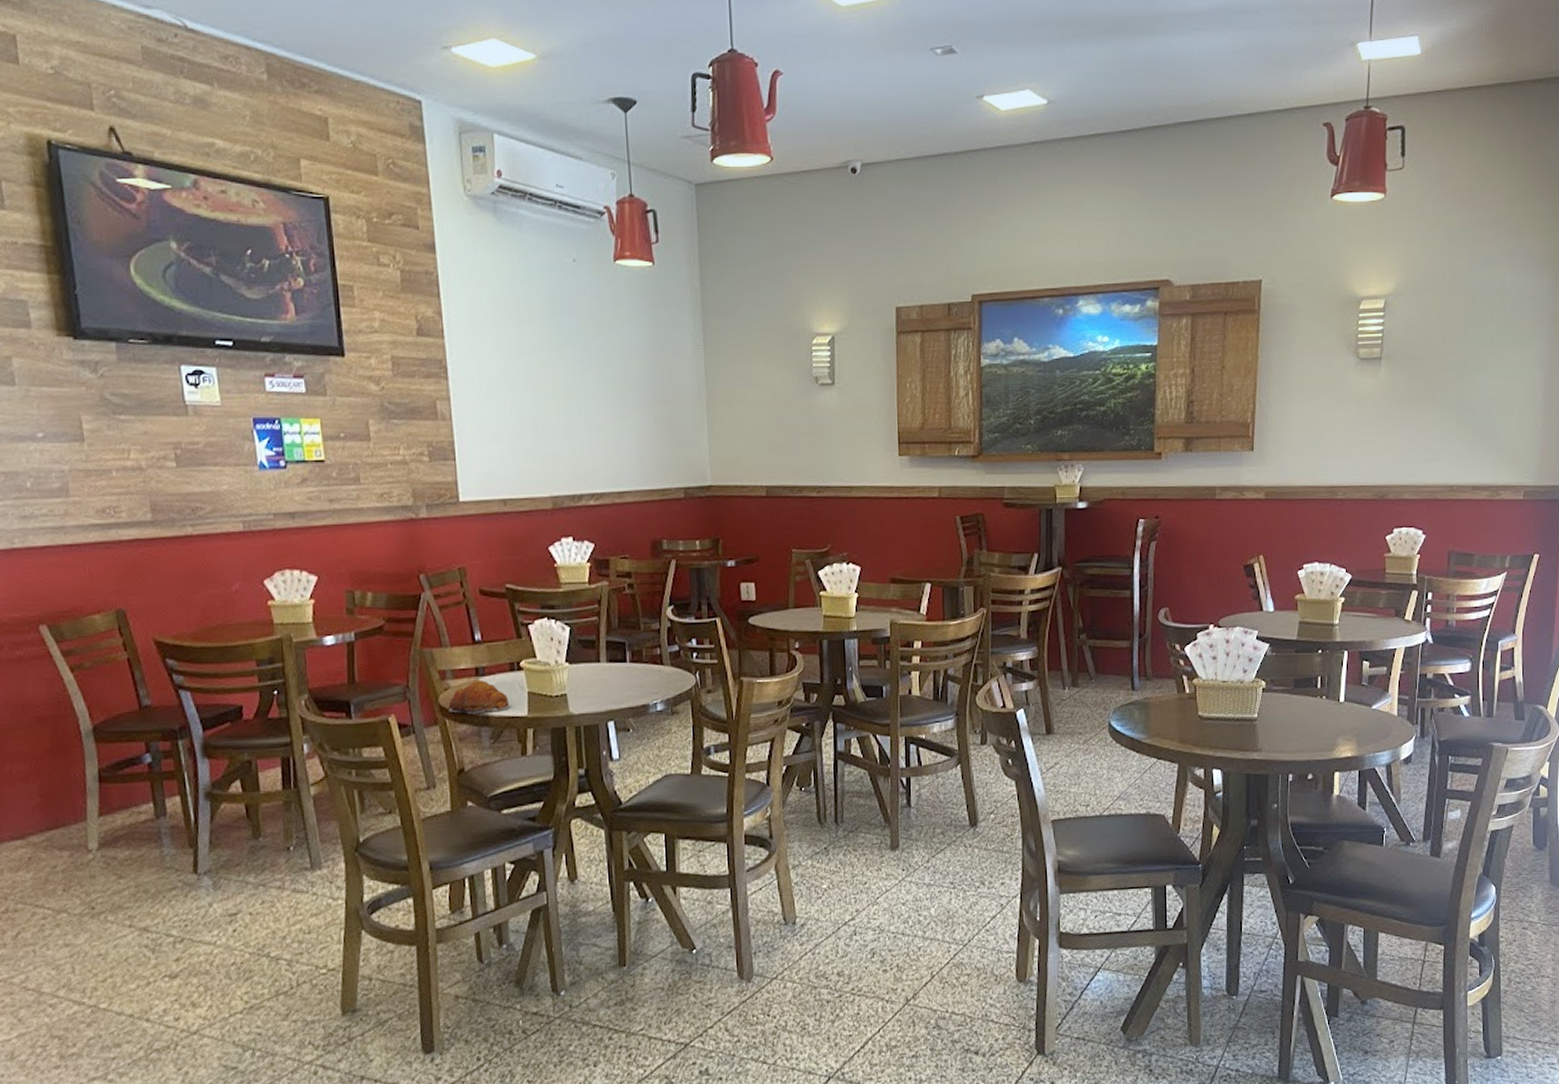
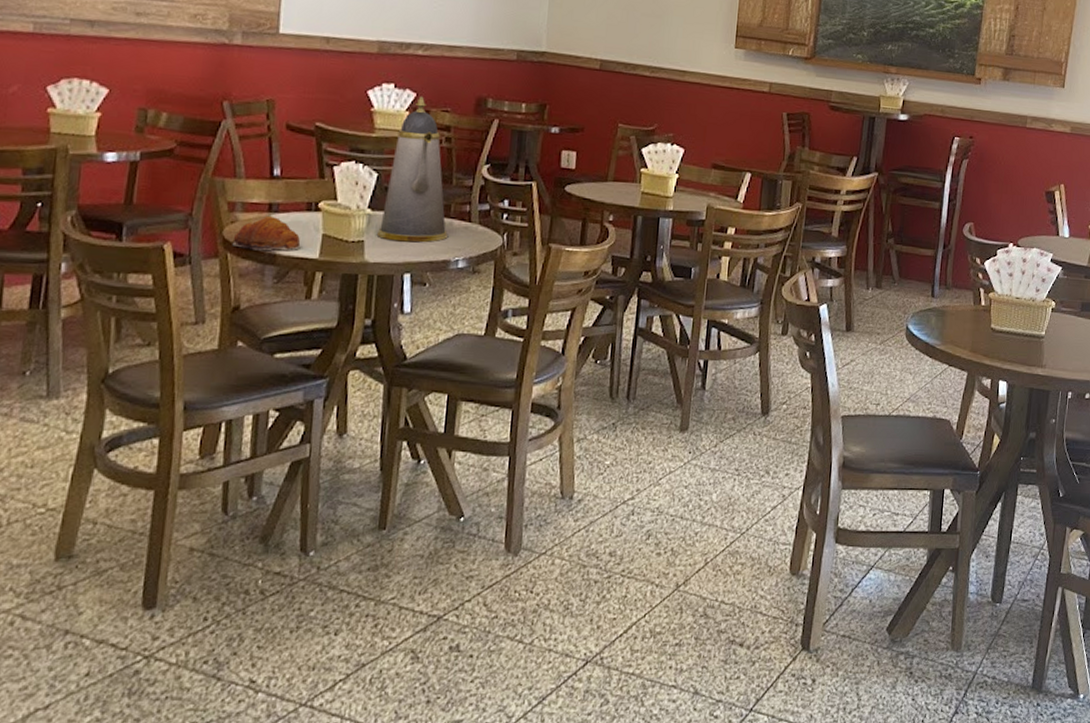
coffee pot: none [577,545,644,691] -> present [376,96,449,243]

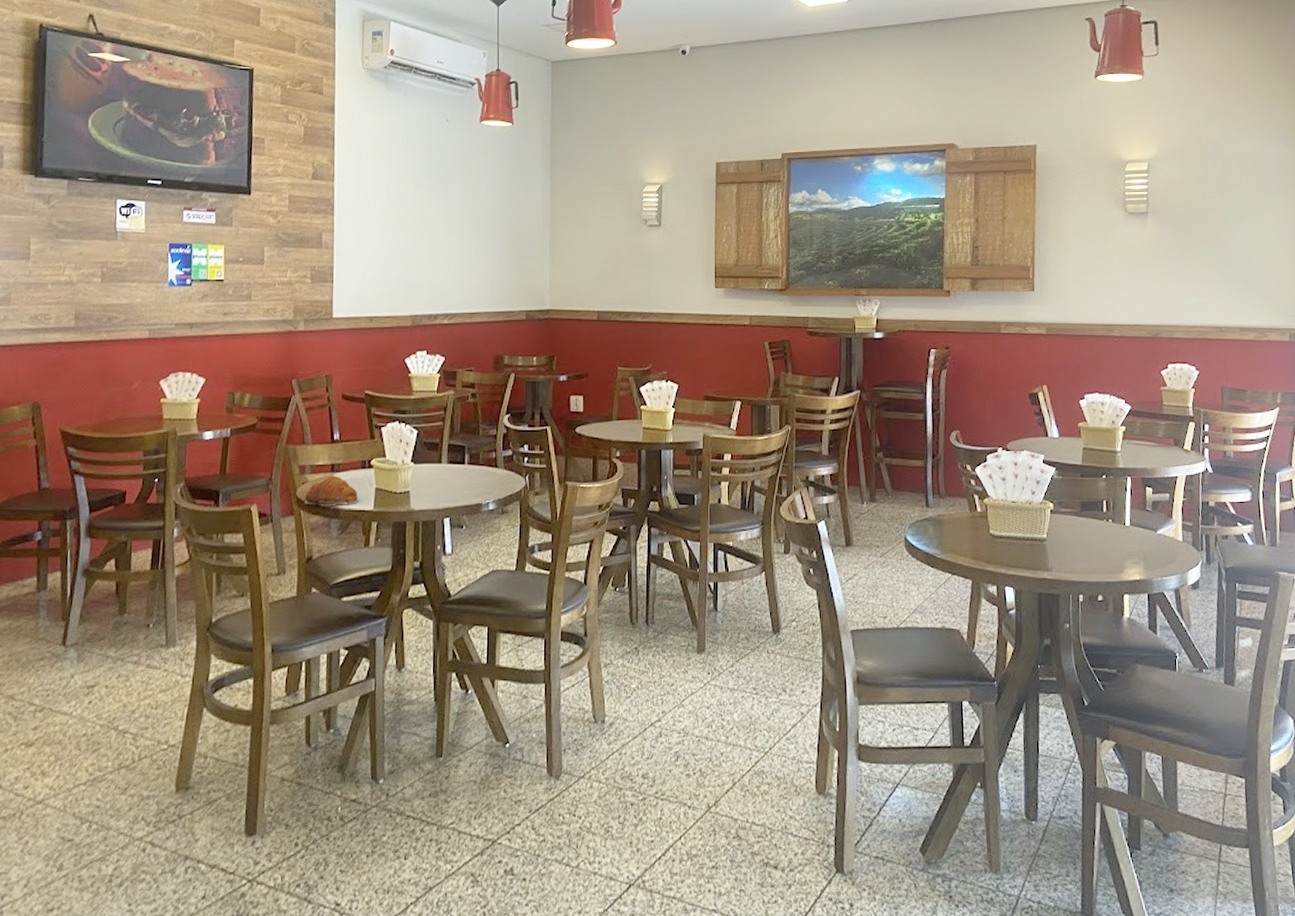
coffee pot: present [376,96,449,243] -> none [419,359,479,490]

